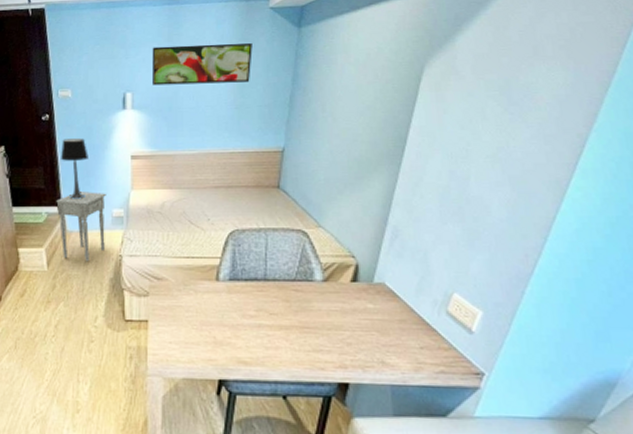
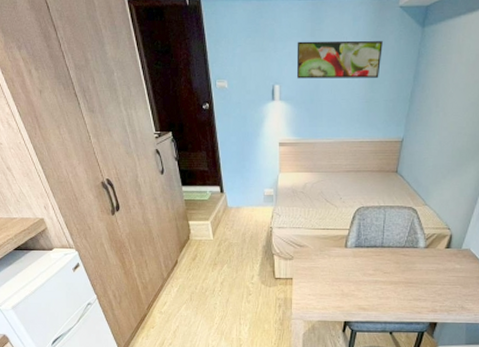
nightstand: present [56,192,106,262] -> none [218,174,259,233]
table lamp: present [61,138,88,199] -> none [221,126,244,180]

